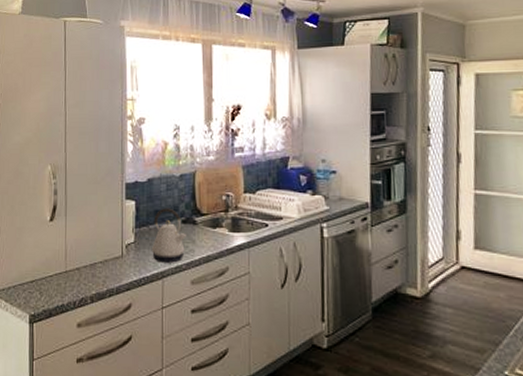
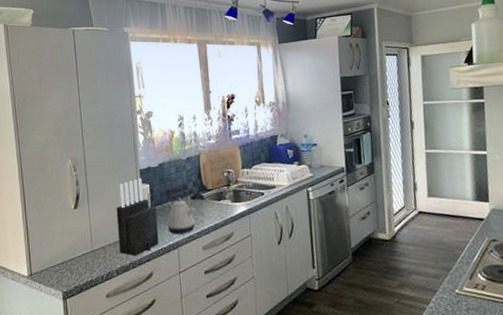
knife block: none [95,192,142,283] -> present [116,177,159,256]

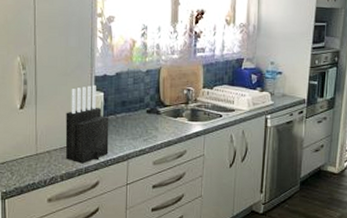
kettle: present [166,187,196,235] -> none [119,99,150,147]

